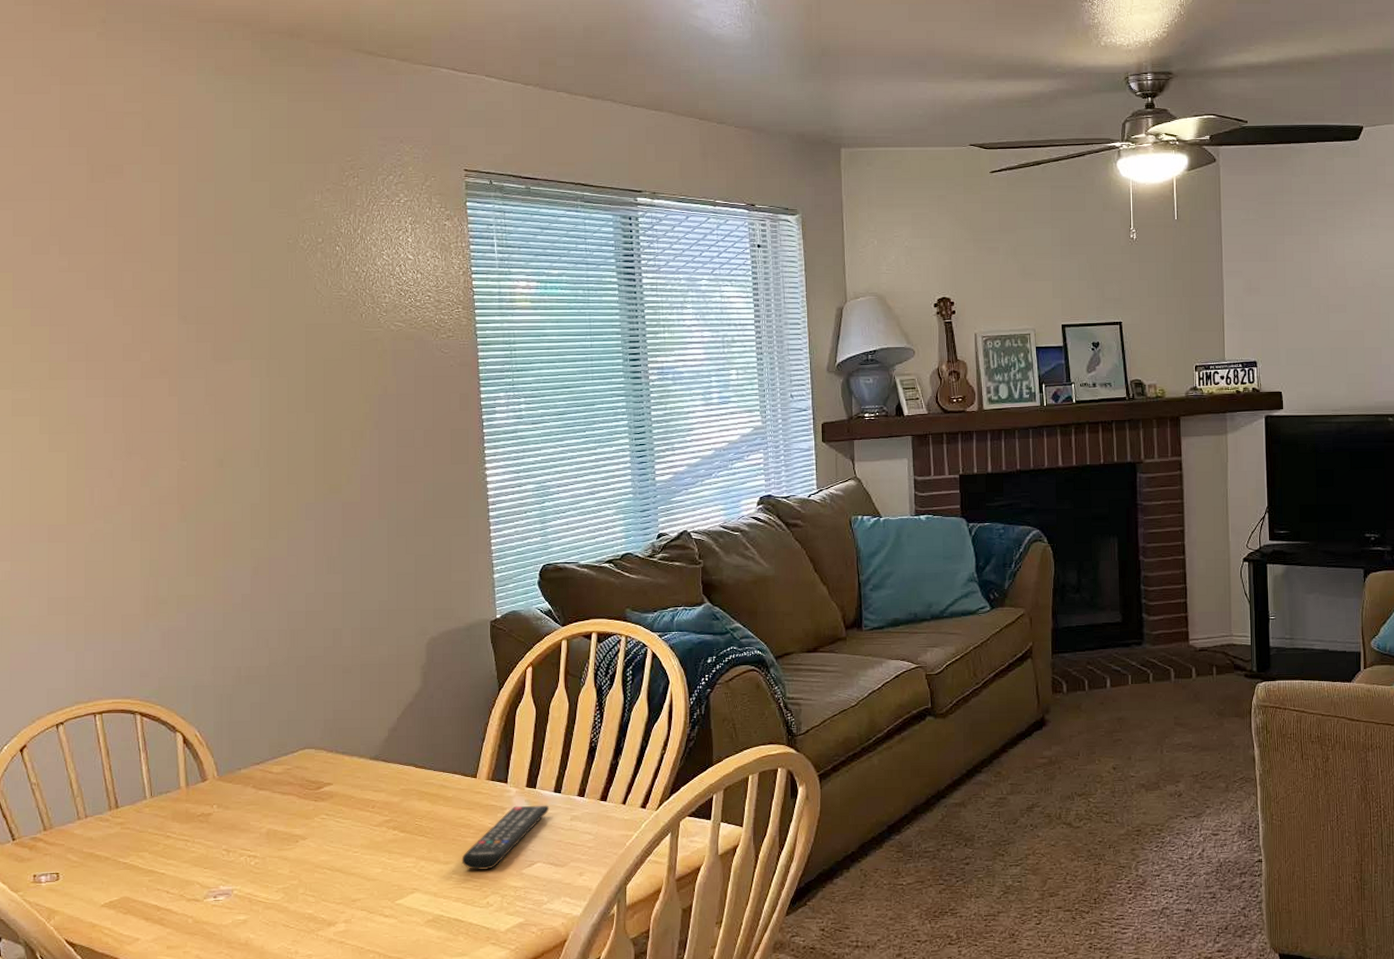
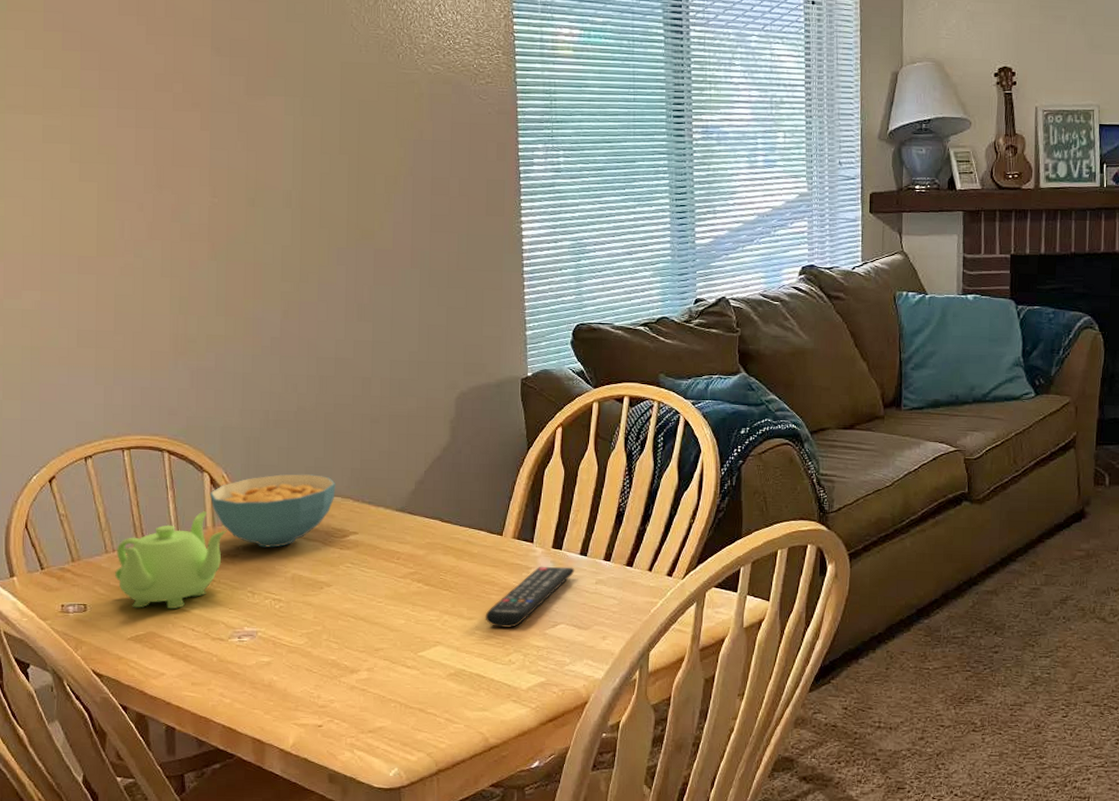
teapot: none [88,771,201,874] -> present [115,511,227,610]
cereal bowl: none [182,728,310,804] -> present [209,474,337,548]

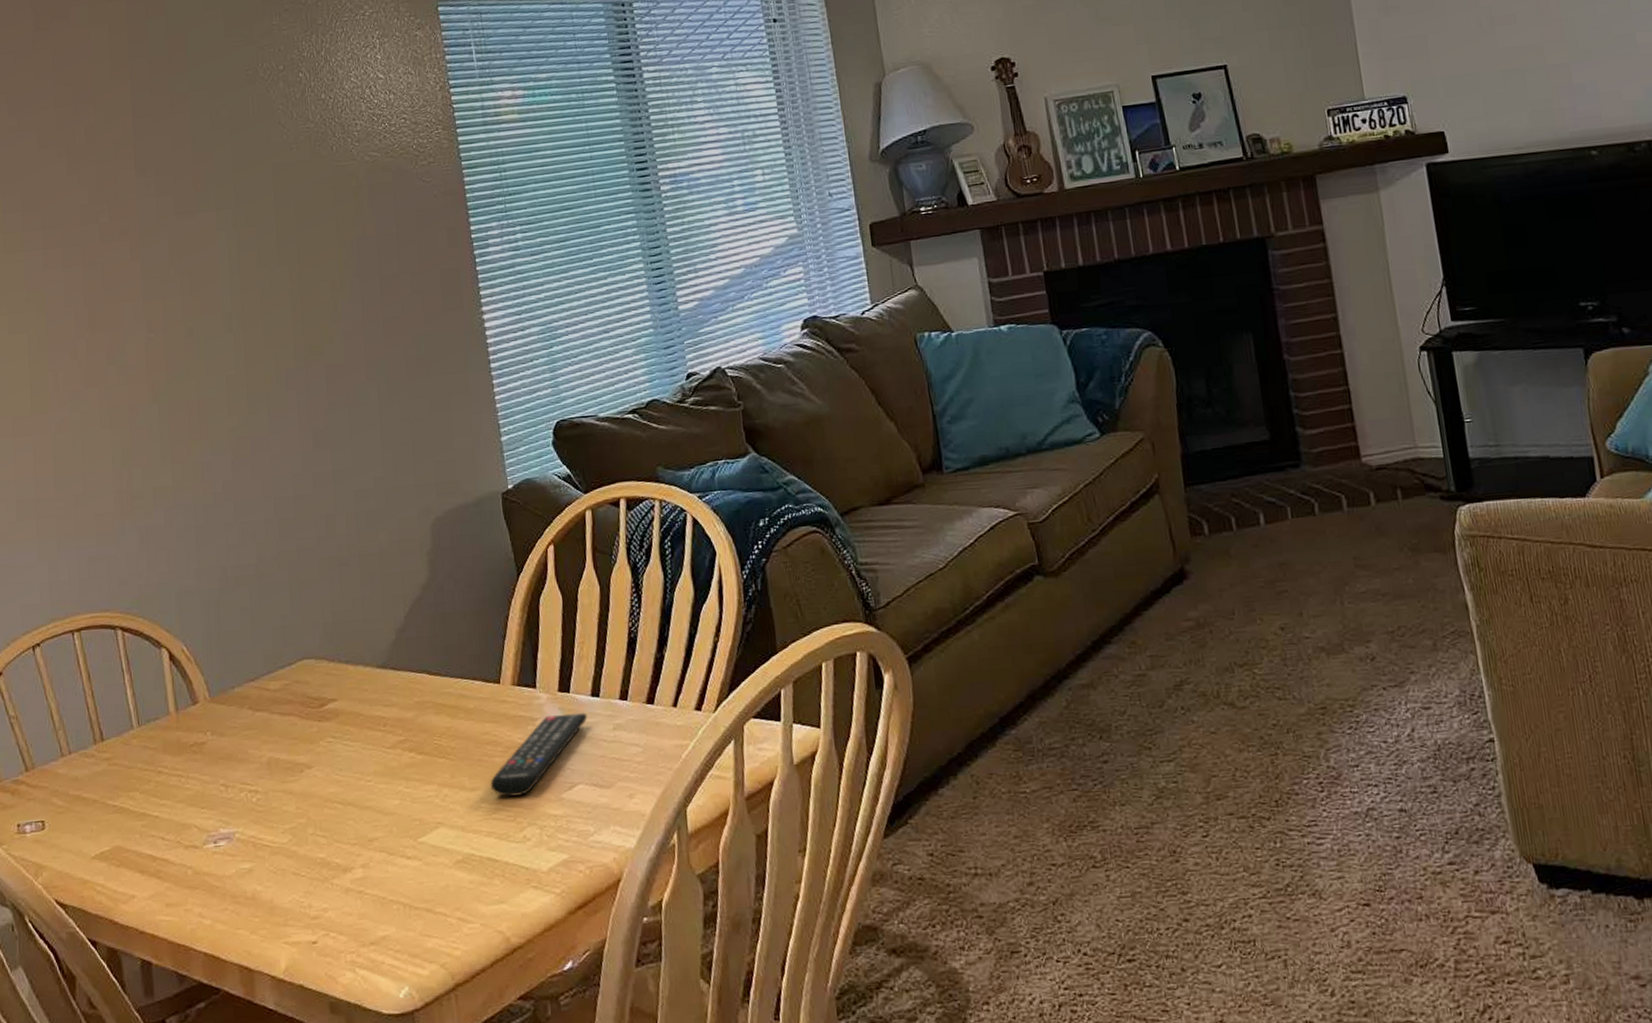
teapot: present [115,511,227,610] -> none [73,694,192,820]
cereal bowl: present [209,474,337,548] -> none [169,635,308,730]

